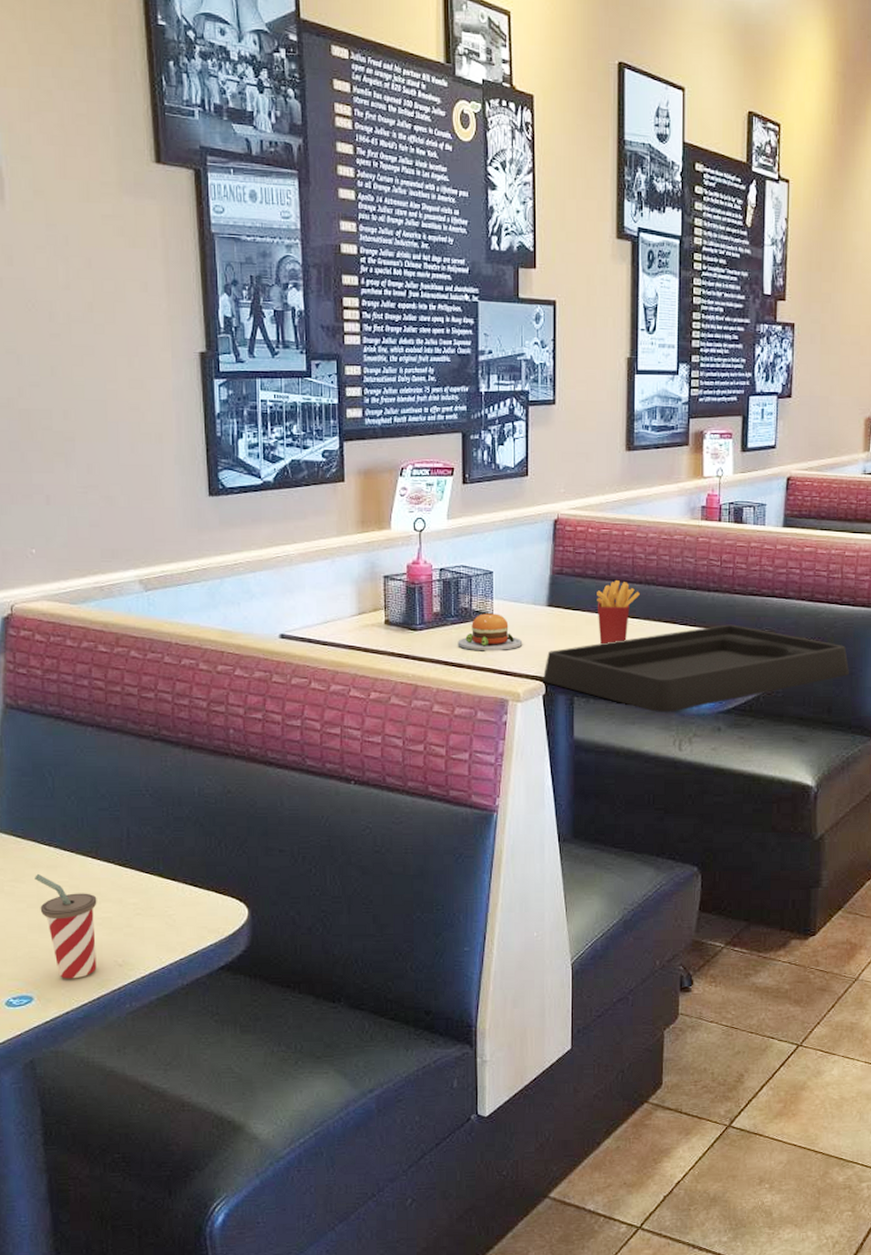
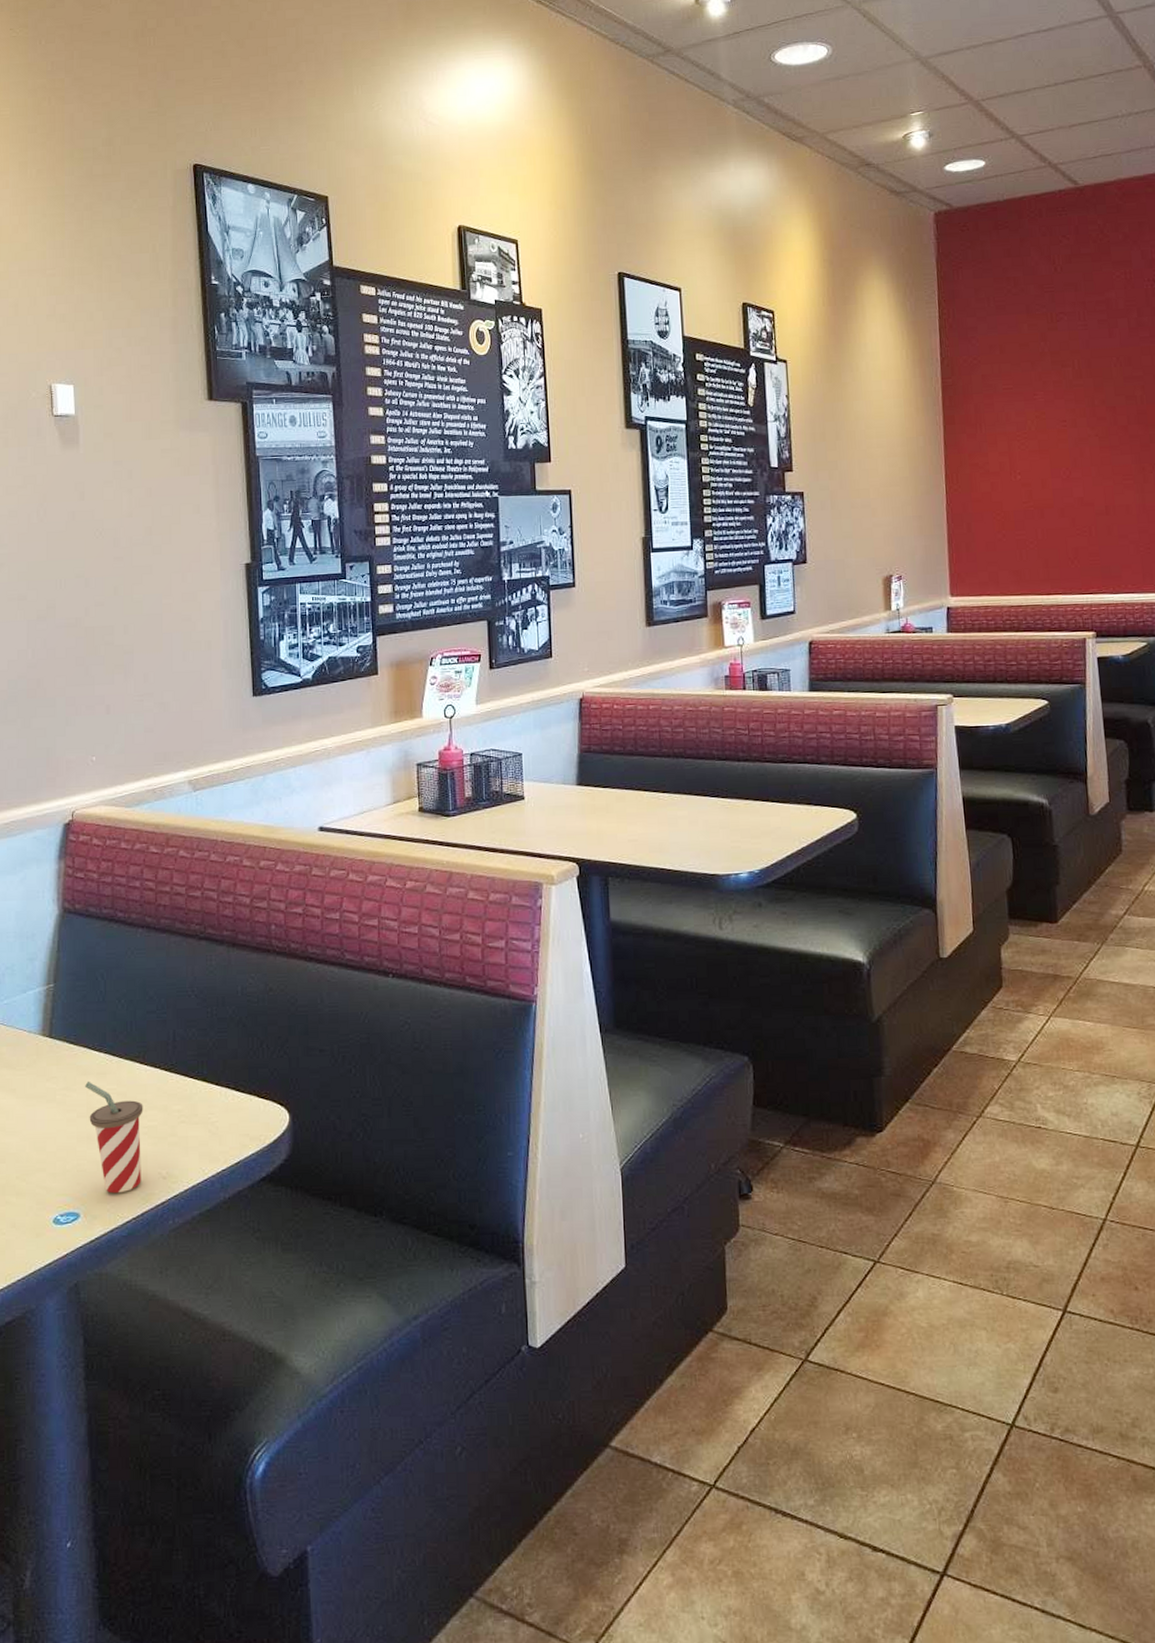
hamburger: present [457,613,523,651] -> none [490,795,554,834]
tray: present [542,624,850,712] -> none [575,794,893,889]
french fries: present [597,579,640,645] -> none [625,754,669,822]

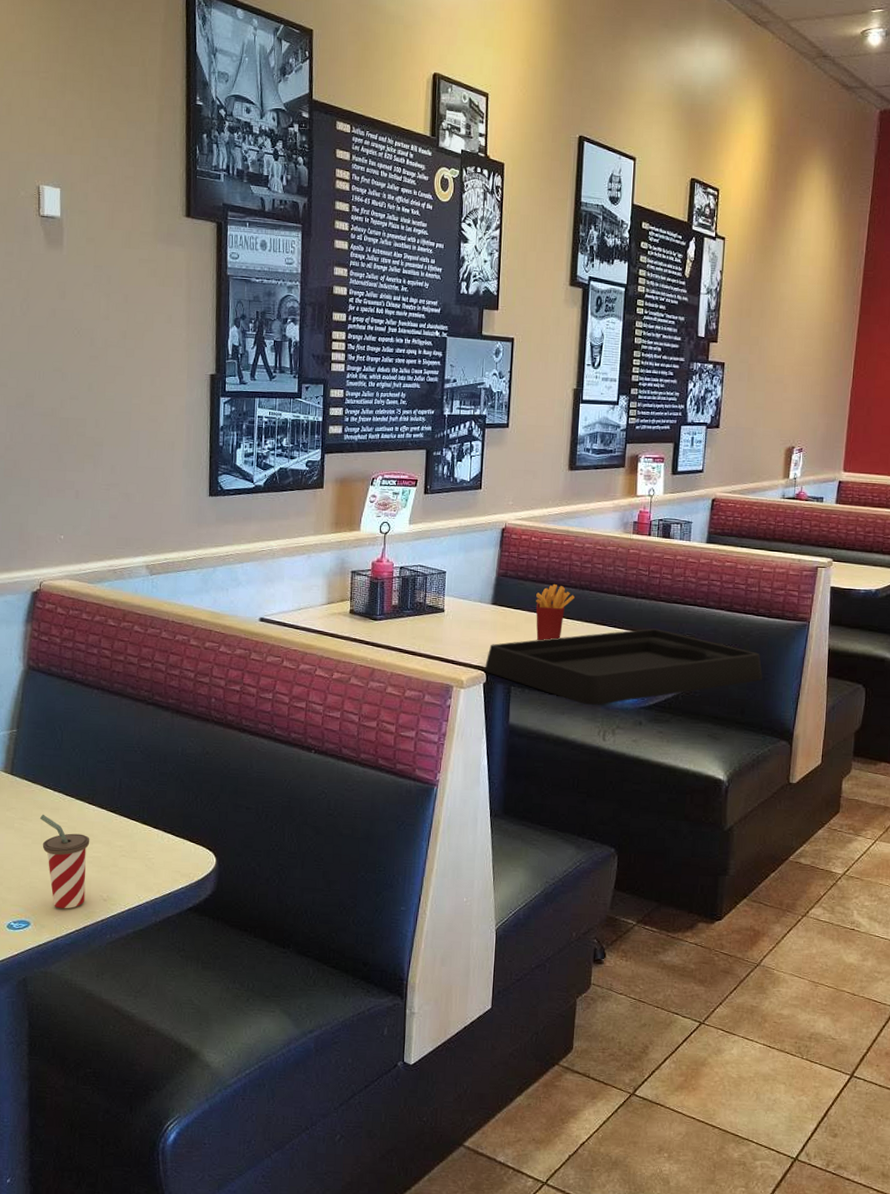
tray: none [575,794,893,889] -> present [484,628,763,705]
french fries: none [625,754,669,822] -> present [535,583,575,641]

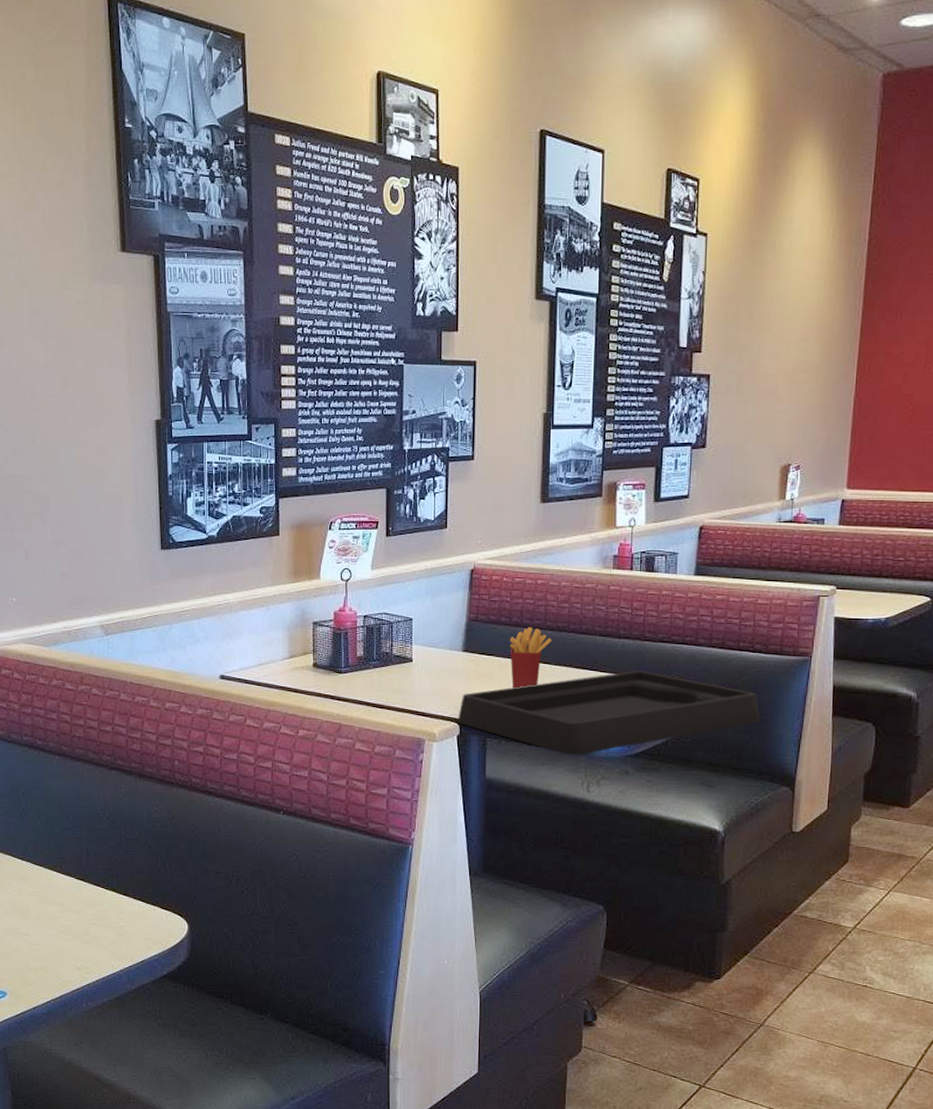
beverage cup: present [40,814,90,909] -> none [10,883,61,979]

